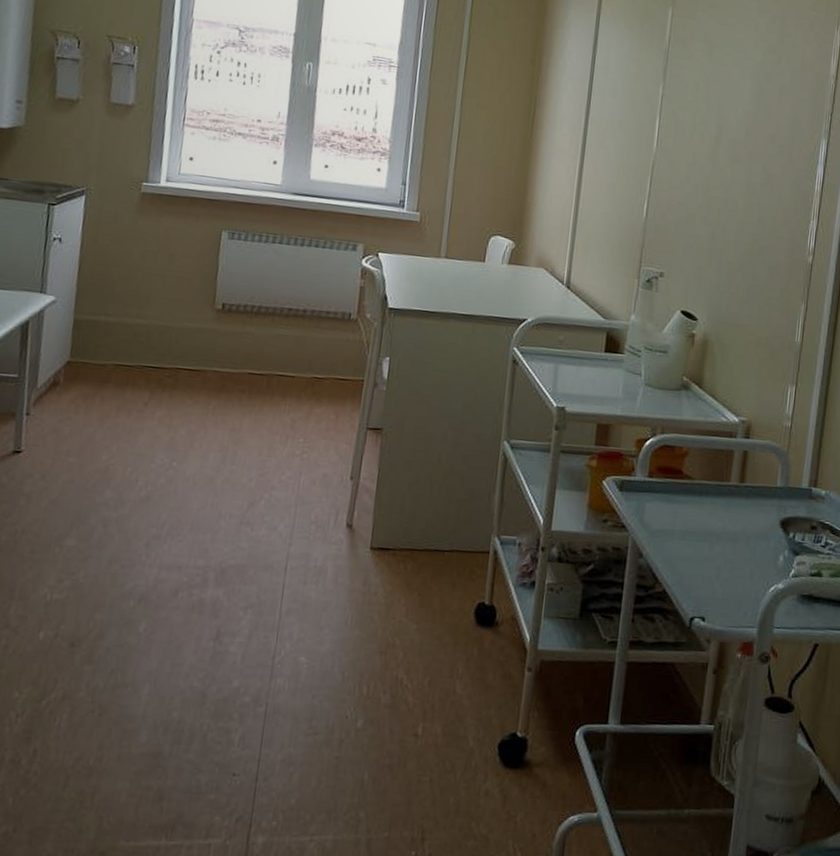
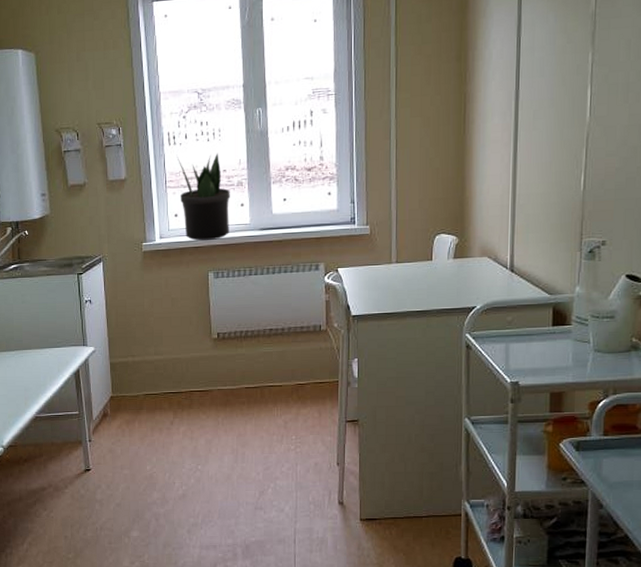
planter: none [199,94,263,196] -> present [176,153,230,242]

